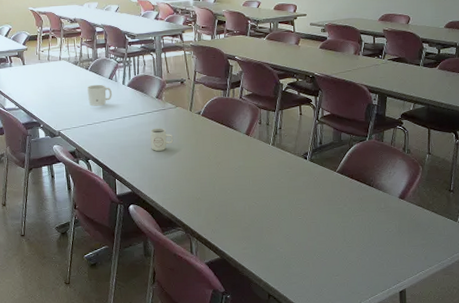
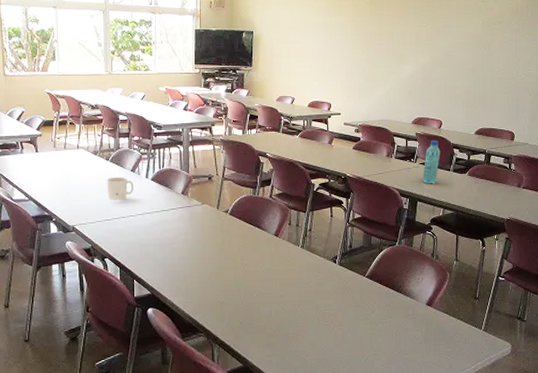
mug: present [150,128,174,151] -> none [174,226,198,251]
water bottle: none [391,35,409,80] -> present [423,140,441,184]

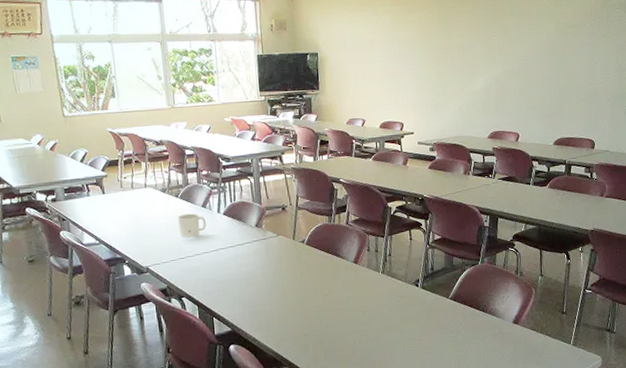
water bottle: present [423,140,441,184] -> none [502,153,519,200]

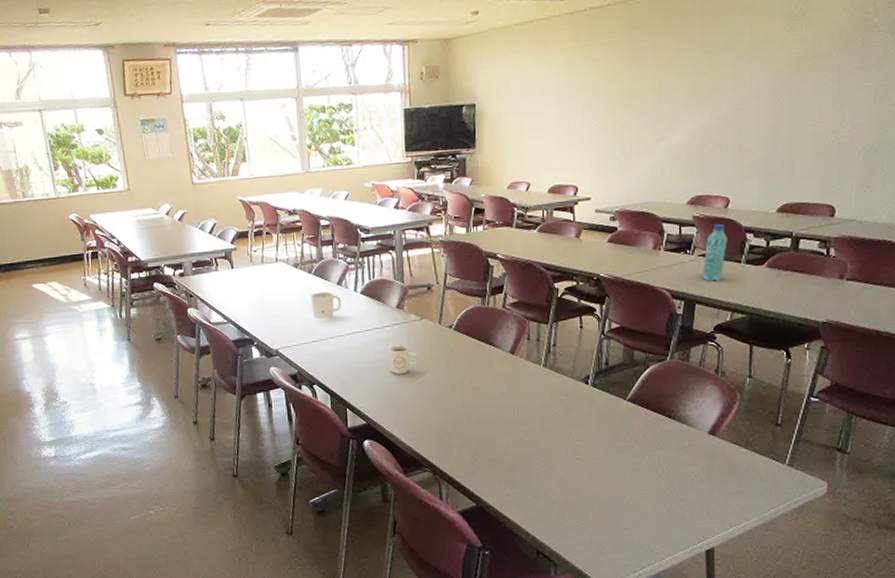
mug: none [250,259,276,285] -> present [389,345,418,374]
water bottle: none [502,153,519,200] -> present [702,223,728,282]

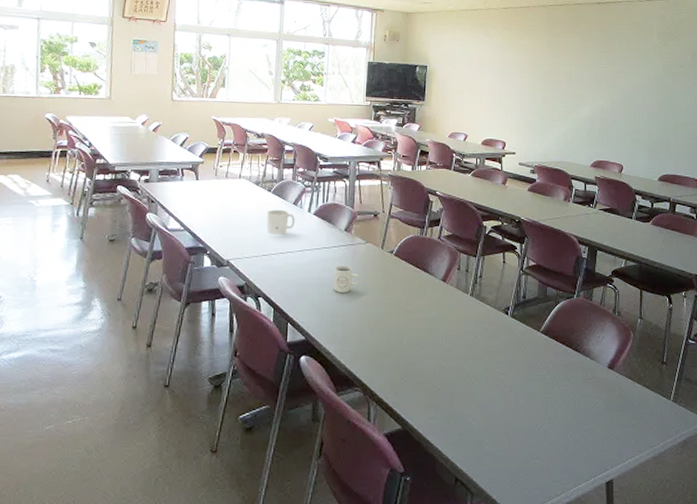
water bottle: present [702,223,728,282] -> none [603,184,622,232]

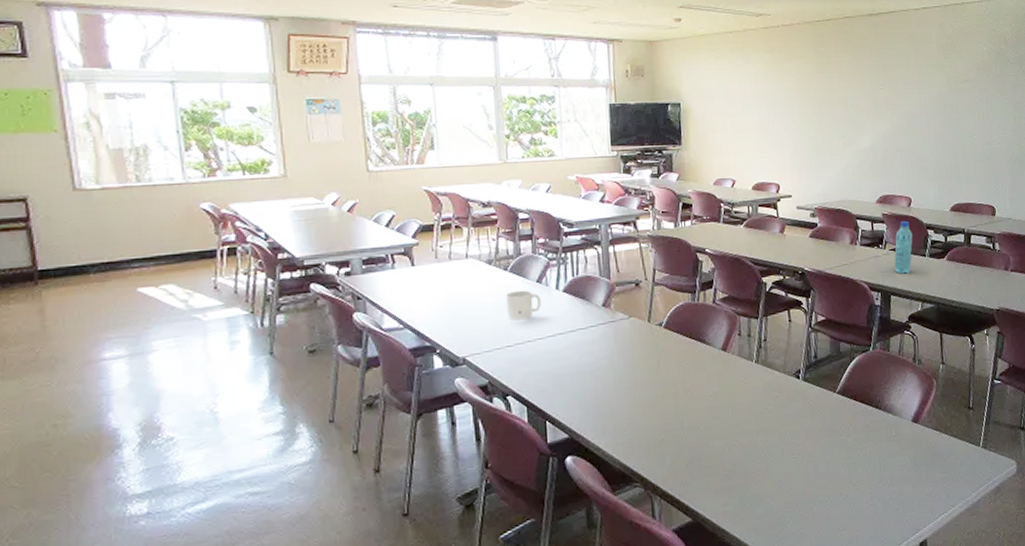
mug: present [333,265,360,293] -> none [594,346,627,379]
water bottle: none [603,184,622,232] -> present [894,220,913,274]

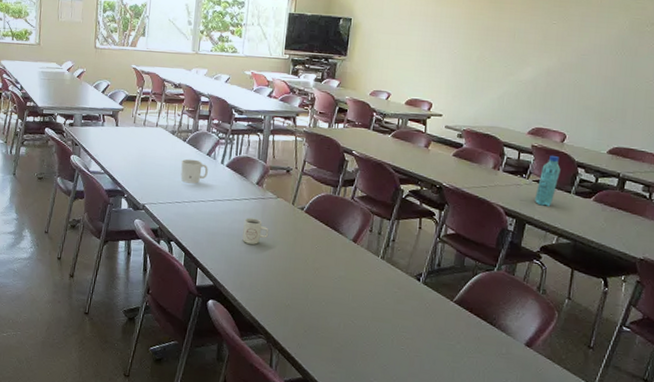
mug: none [594,346,627,379] -> present [242,218,269,245]

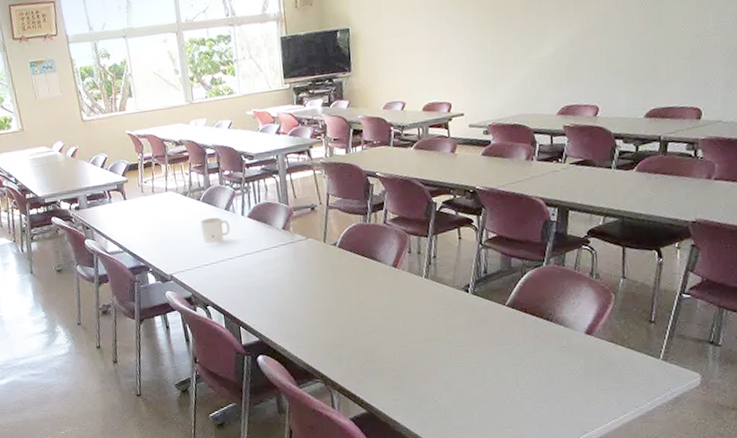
mug: present [242,218,269,245] -> none [277,264,306,292]
water bottle: present [535,155,561,207] -> none [574,131,598,189]

